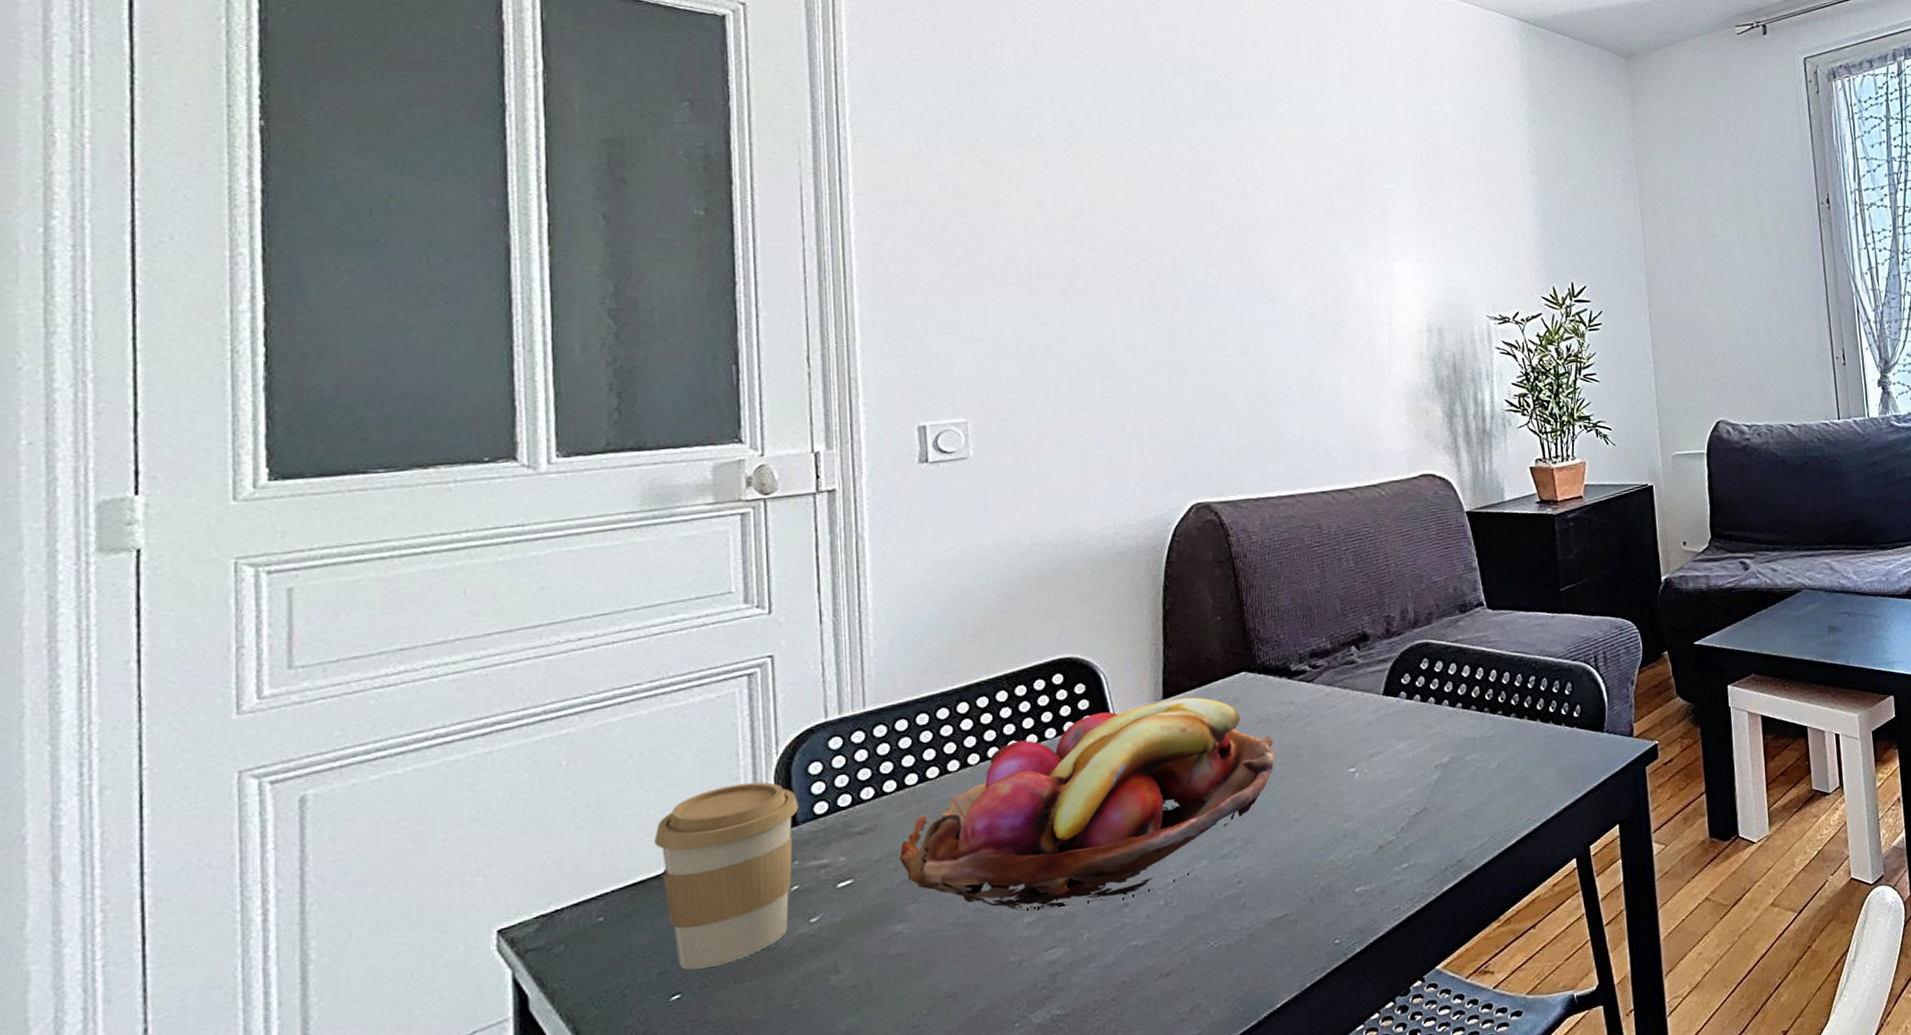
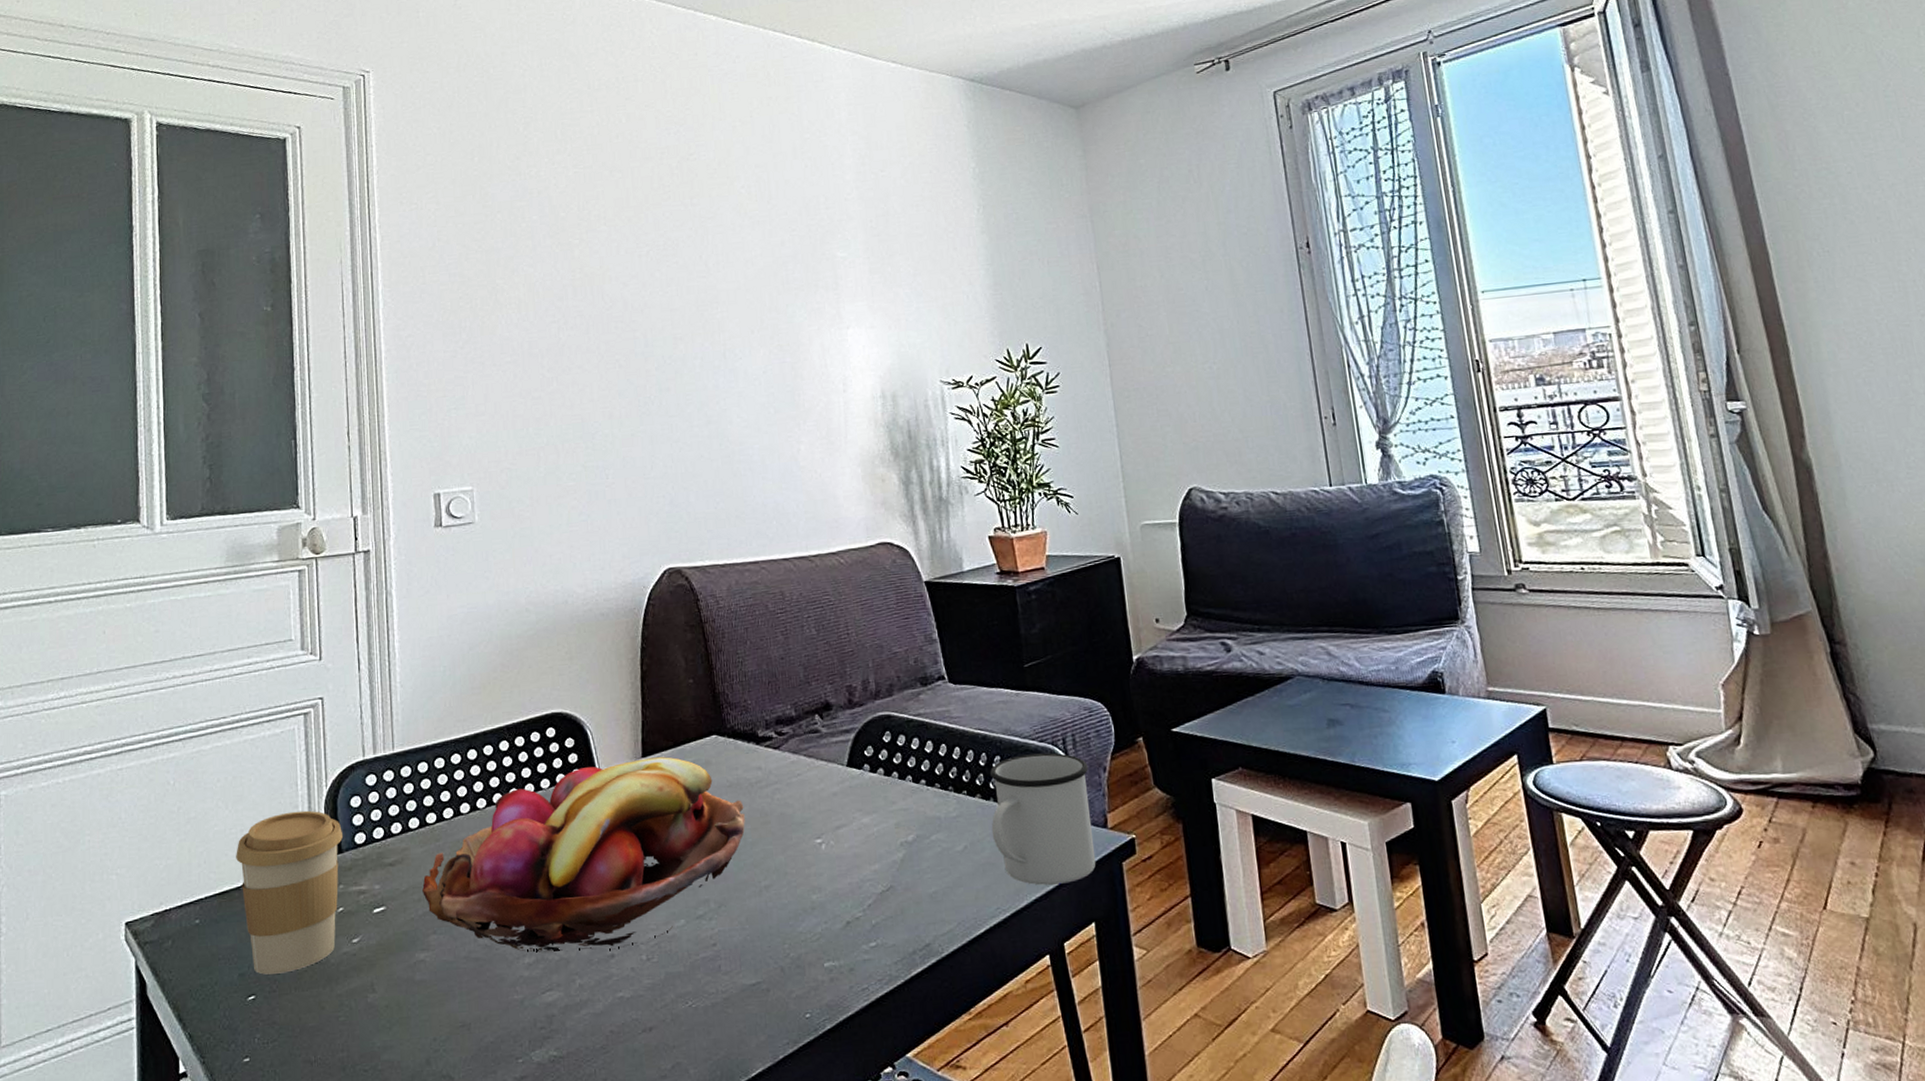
mug: none [1524,670,1622,795] -> present [990,752,1096,886]

